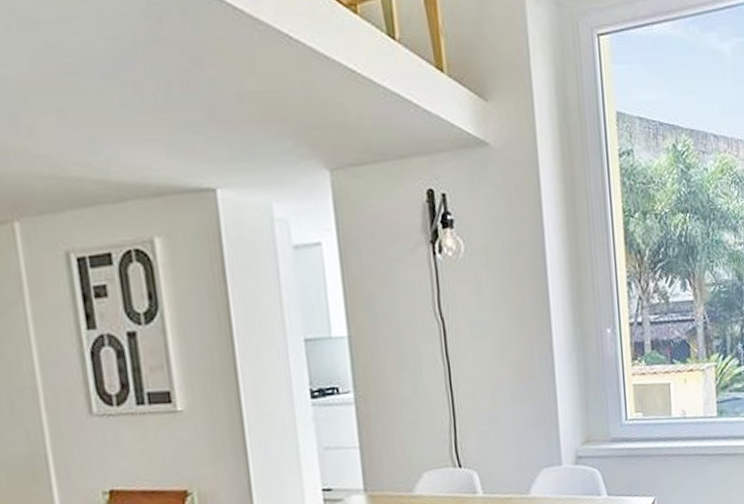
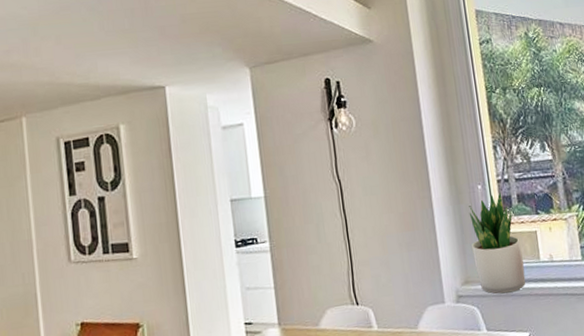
planter: none [594,337,654,455] -> present [469,192,526,294]

